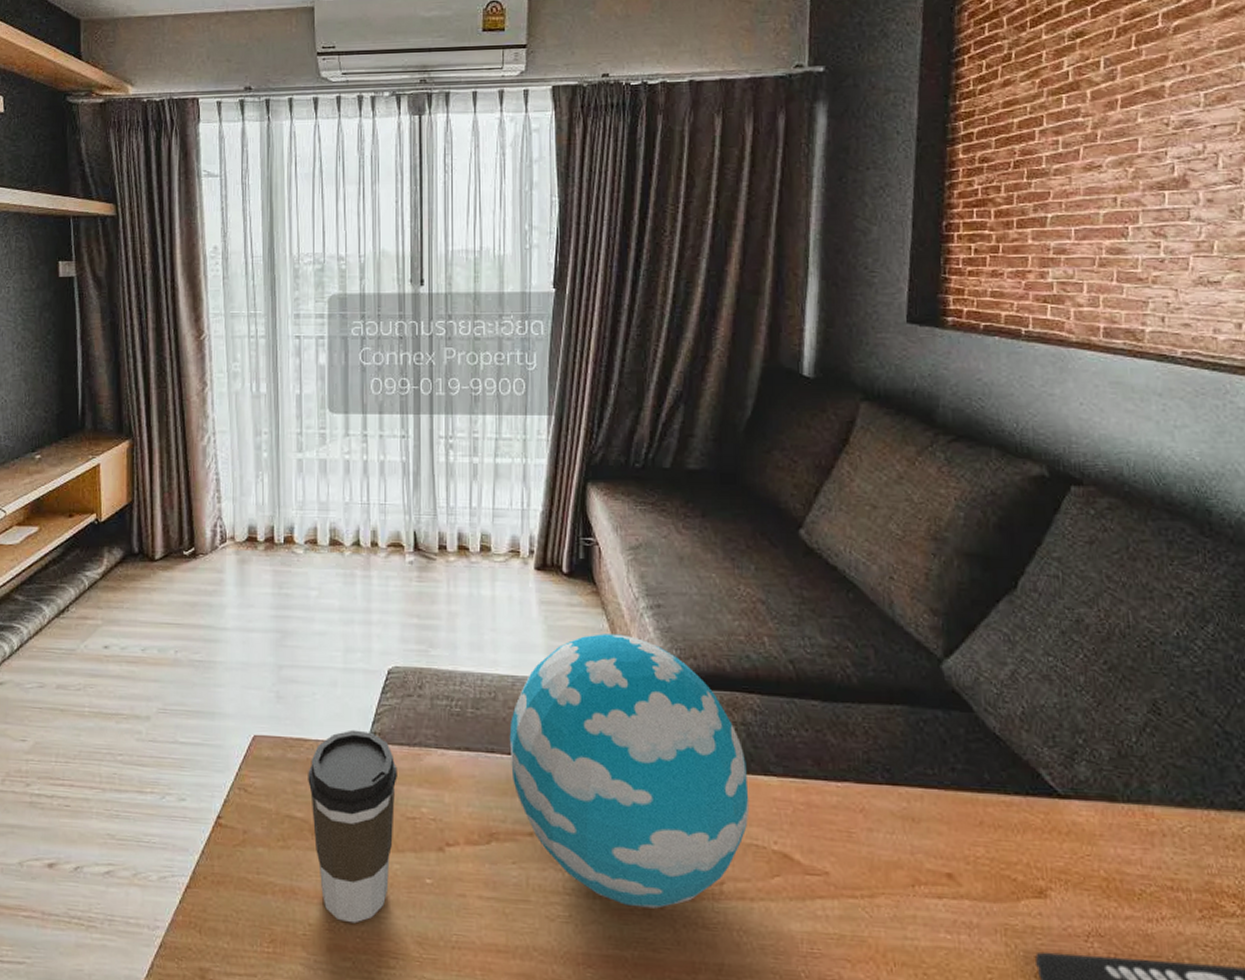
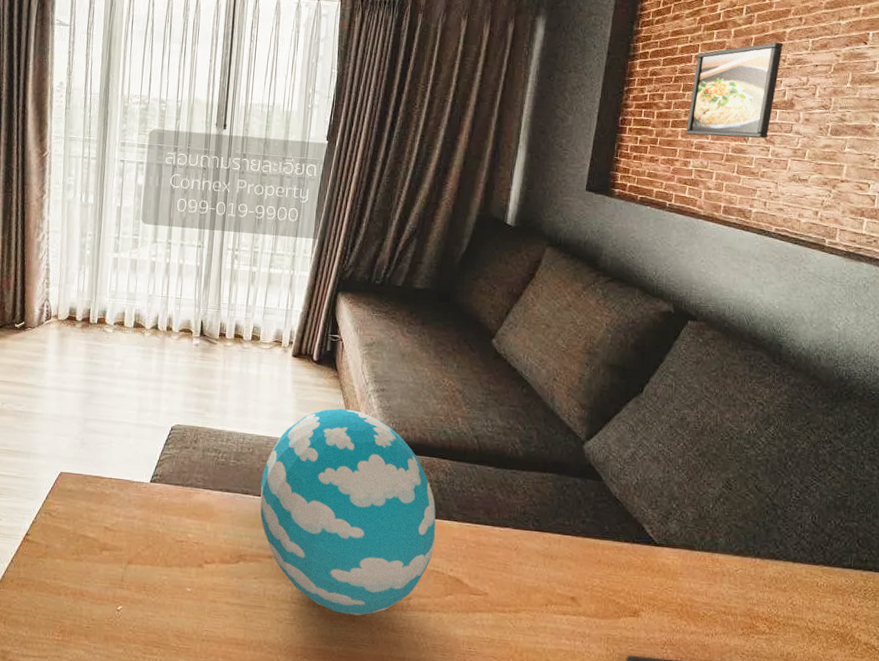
coffee cup: present [308,729,397,924] -> none [100,471,172,620]
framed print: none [1037,100,1163,236] -> present [685,42,783,138]

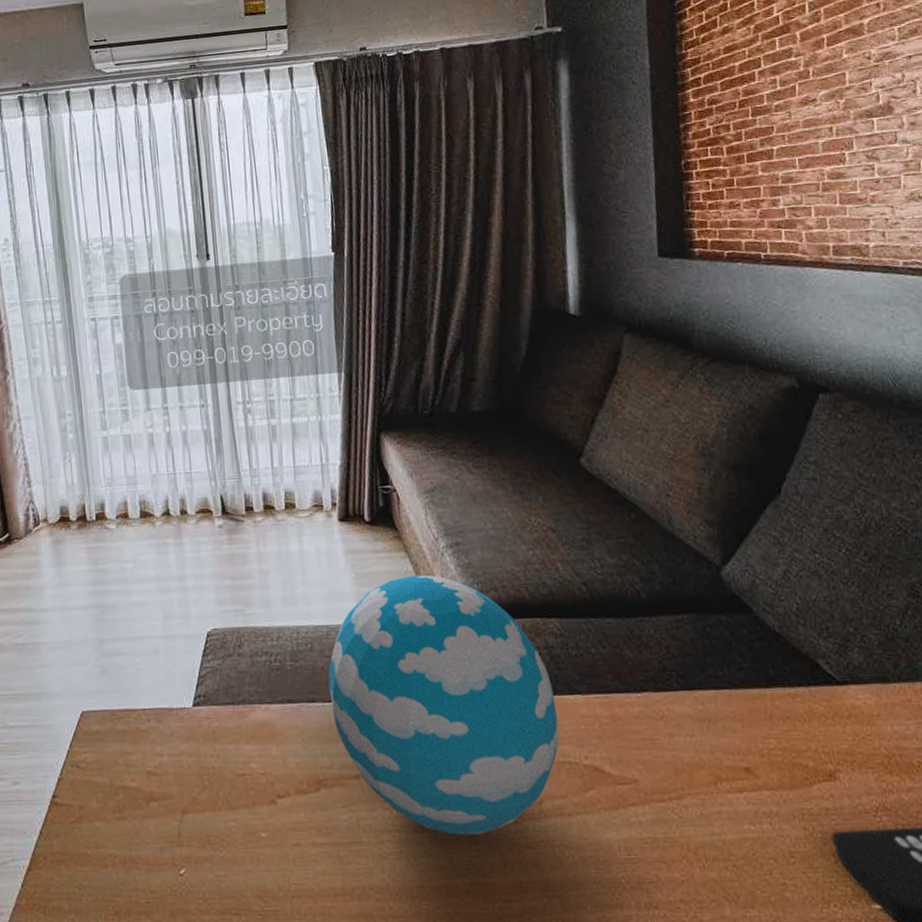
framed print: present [685,42,783,138] -> none [761,36,869,167]

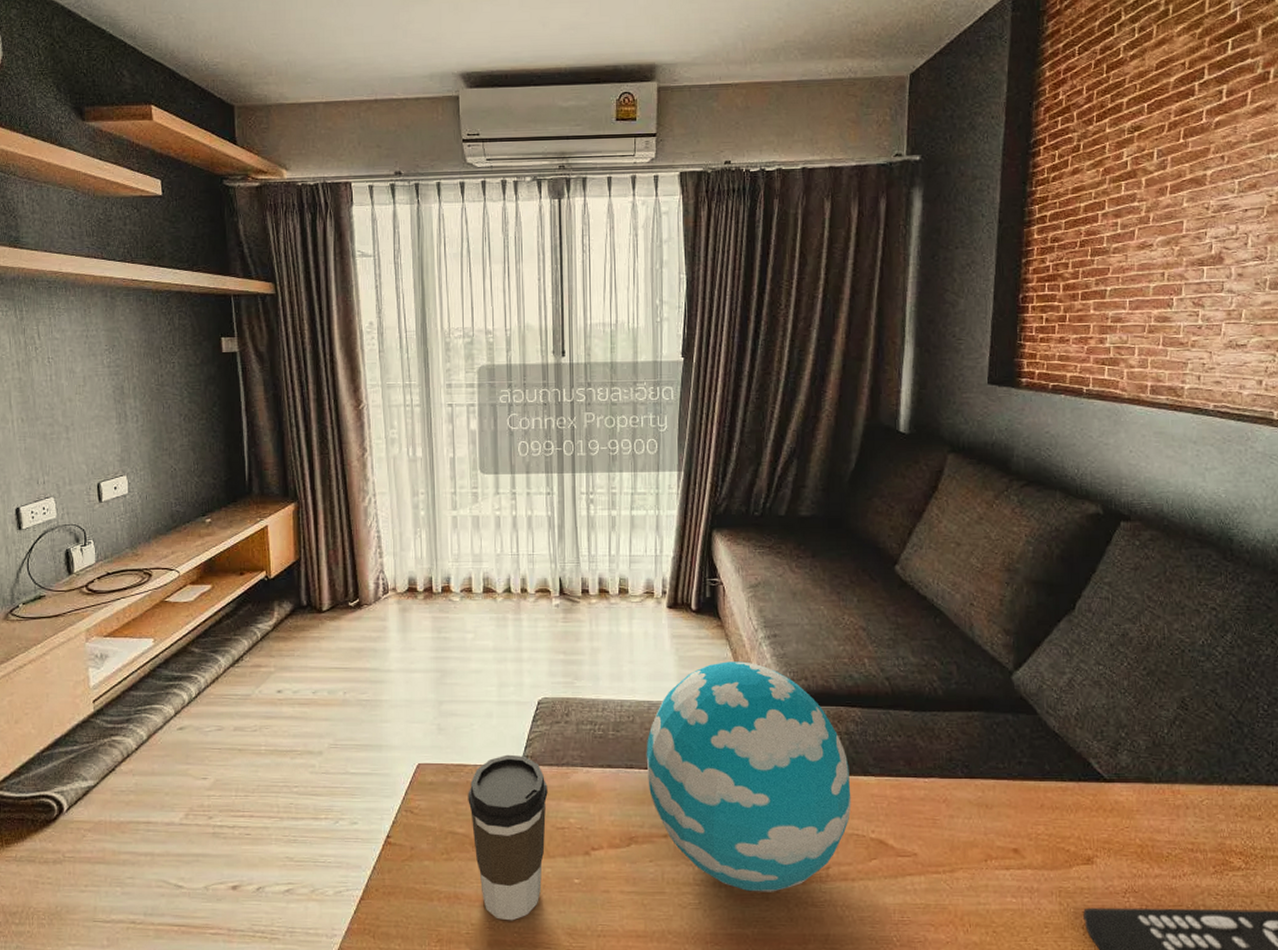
coffee cup: none [138,694,226,886] -> present [468,754,548,921]

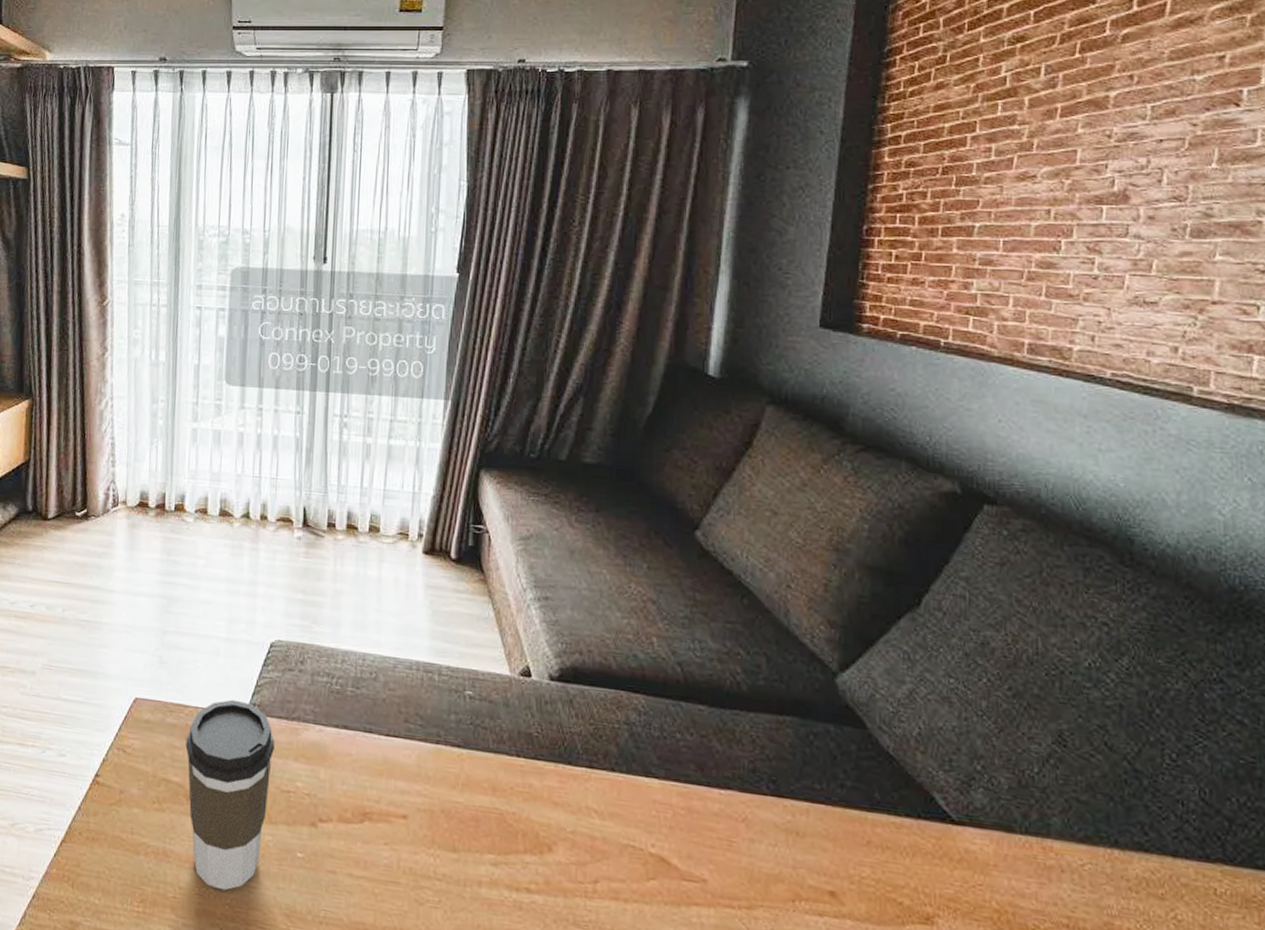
decorative ball: present [646,661,852,892] -> none [388,622,629,902]

